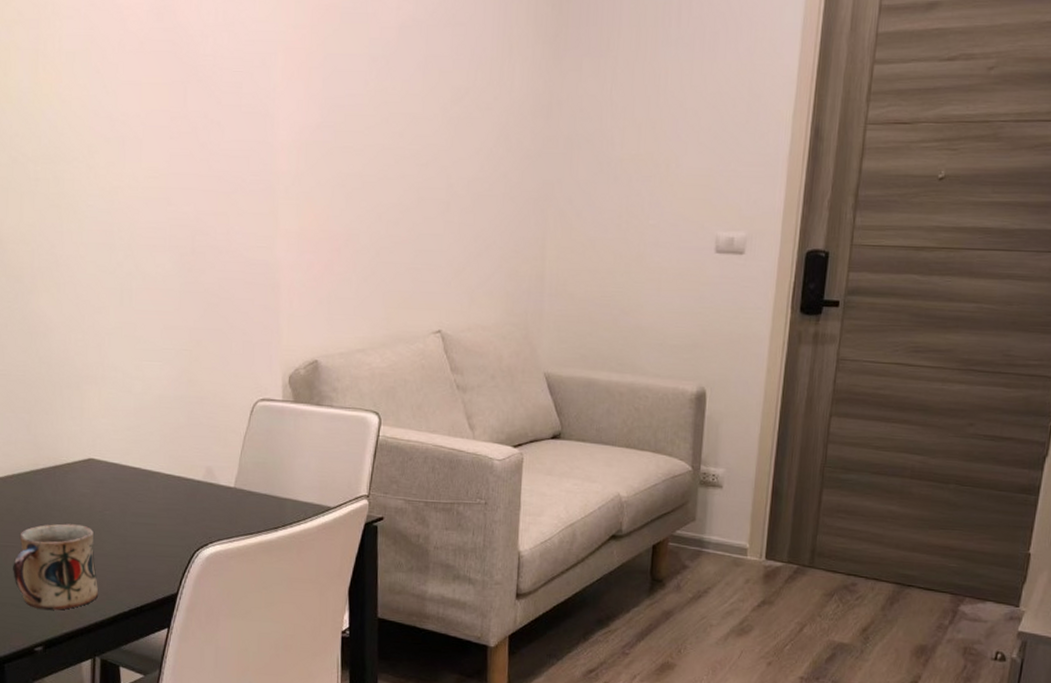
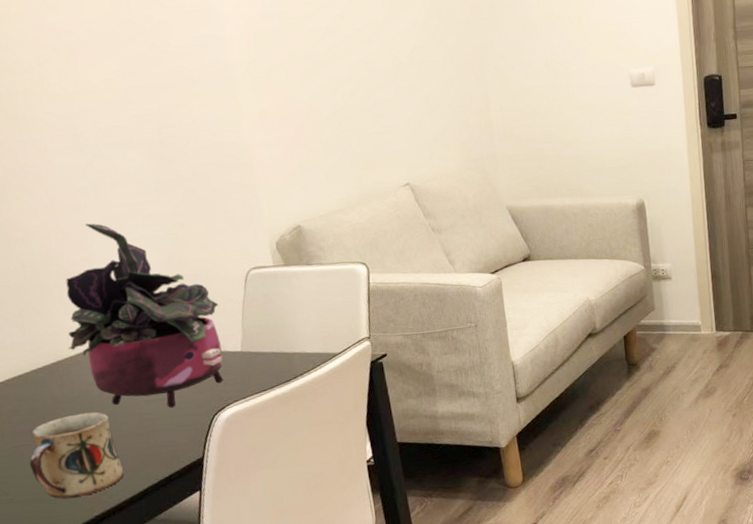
potted plant: none [68,326,220,535] -> present [65,223,223,408]

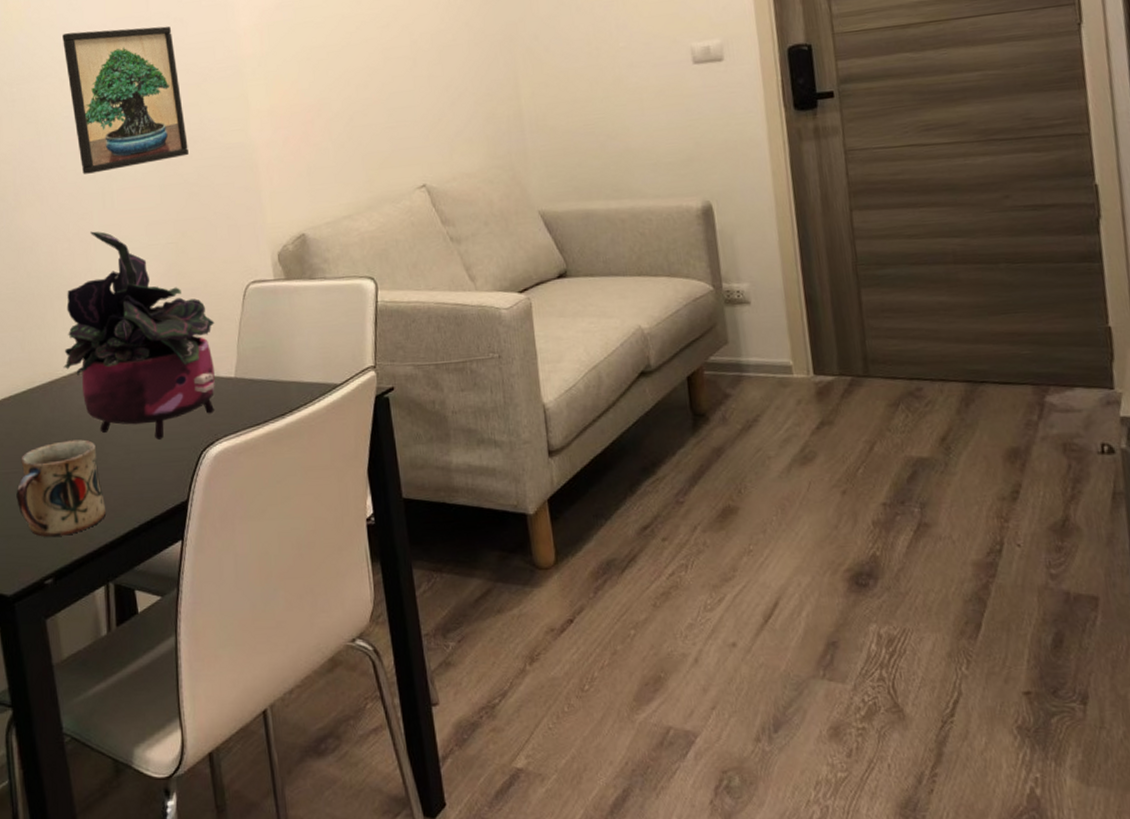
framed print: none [37,28,182,169] -> present [62,26,189,174]

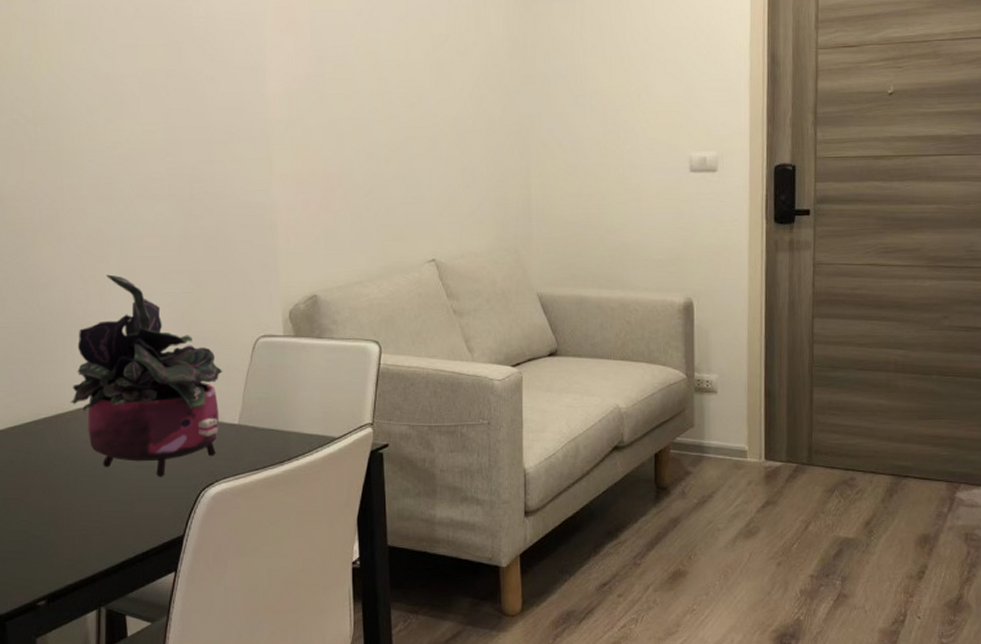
mug: present [16,439,107,537] -> none [14,472,103,561]
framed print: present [62,26,189,174] -> none [92,78,210,218]

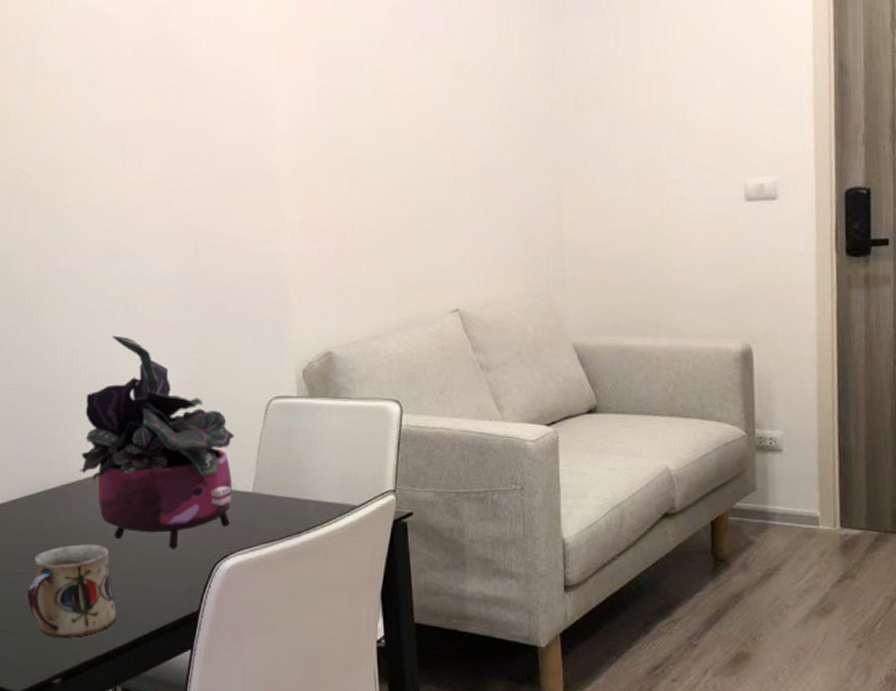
mug: none [14,472,103,561] -> present [28,544,117,638]

